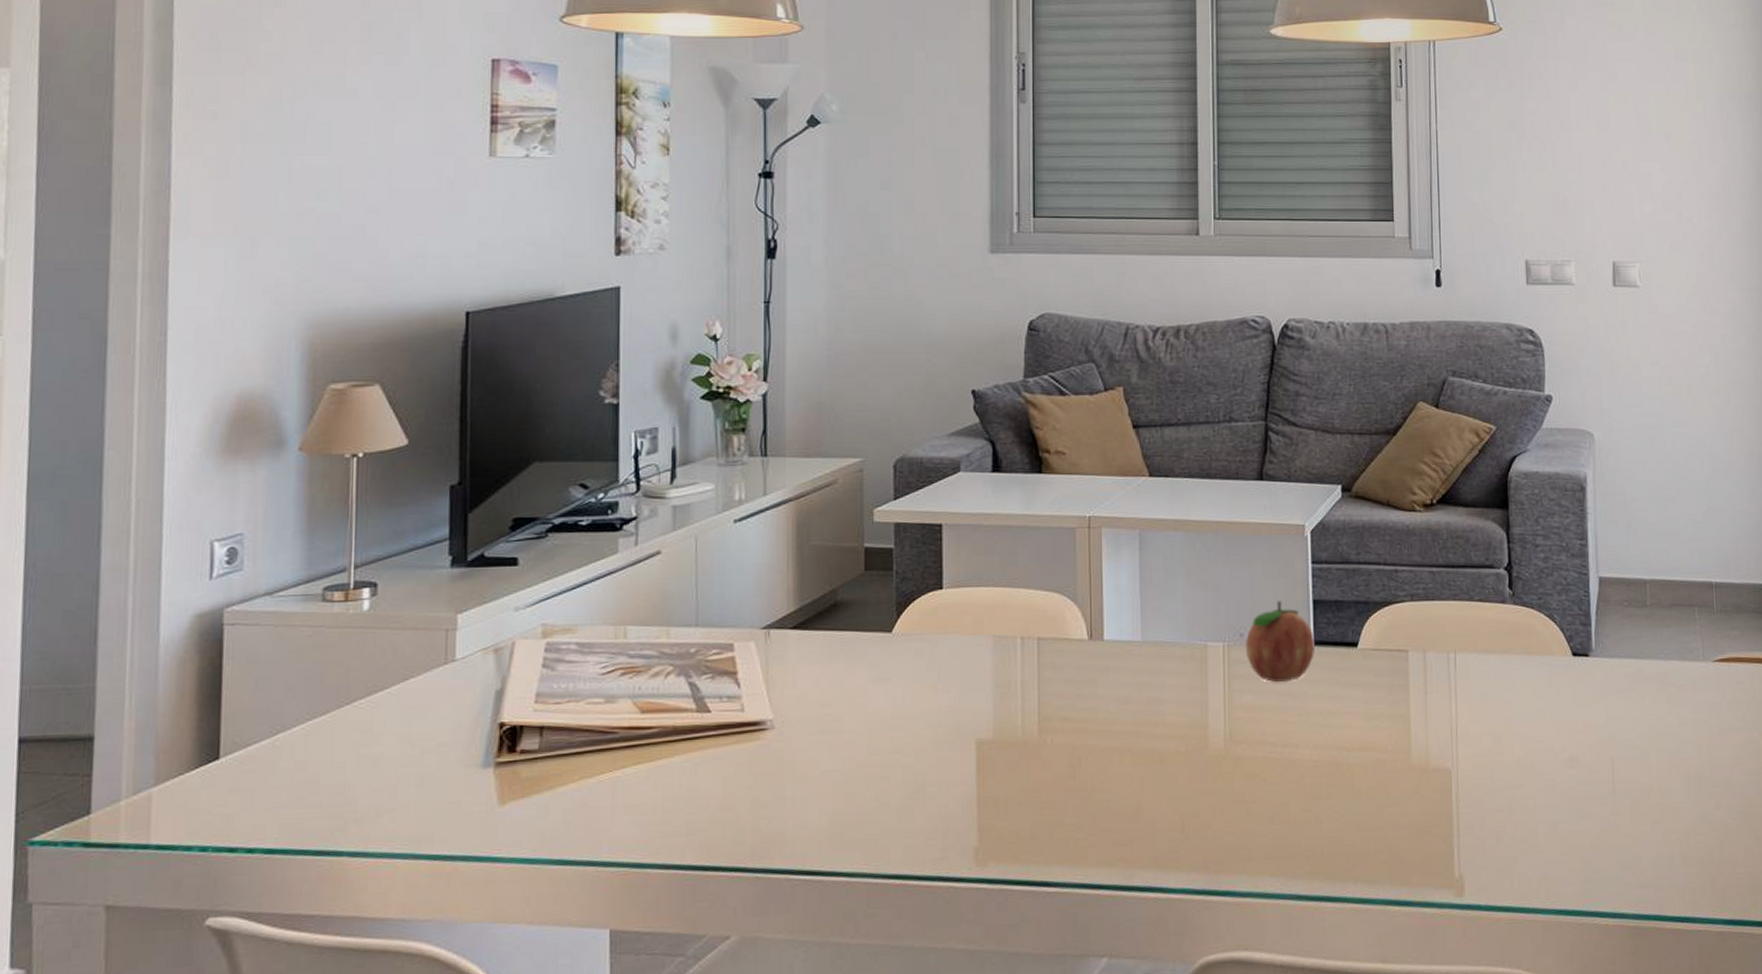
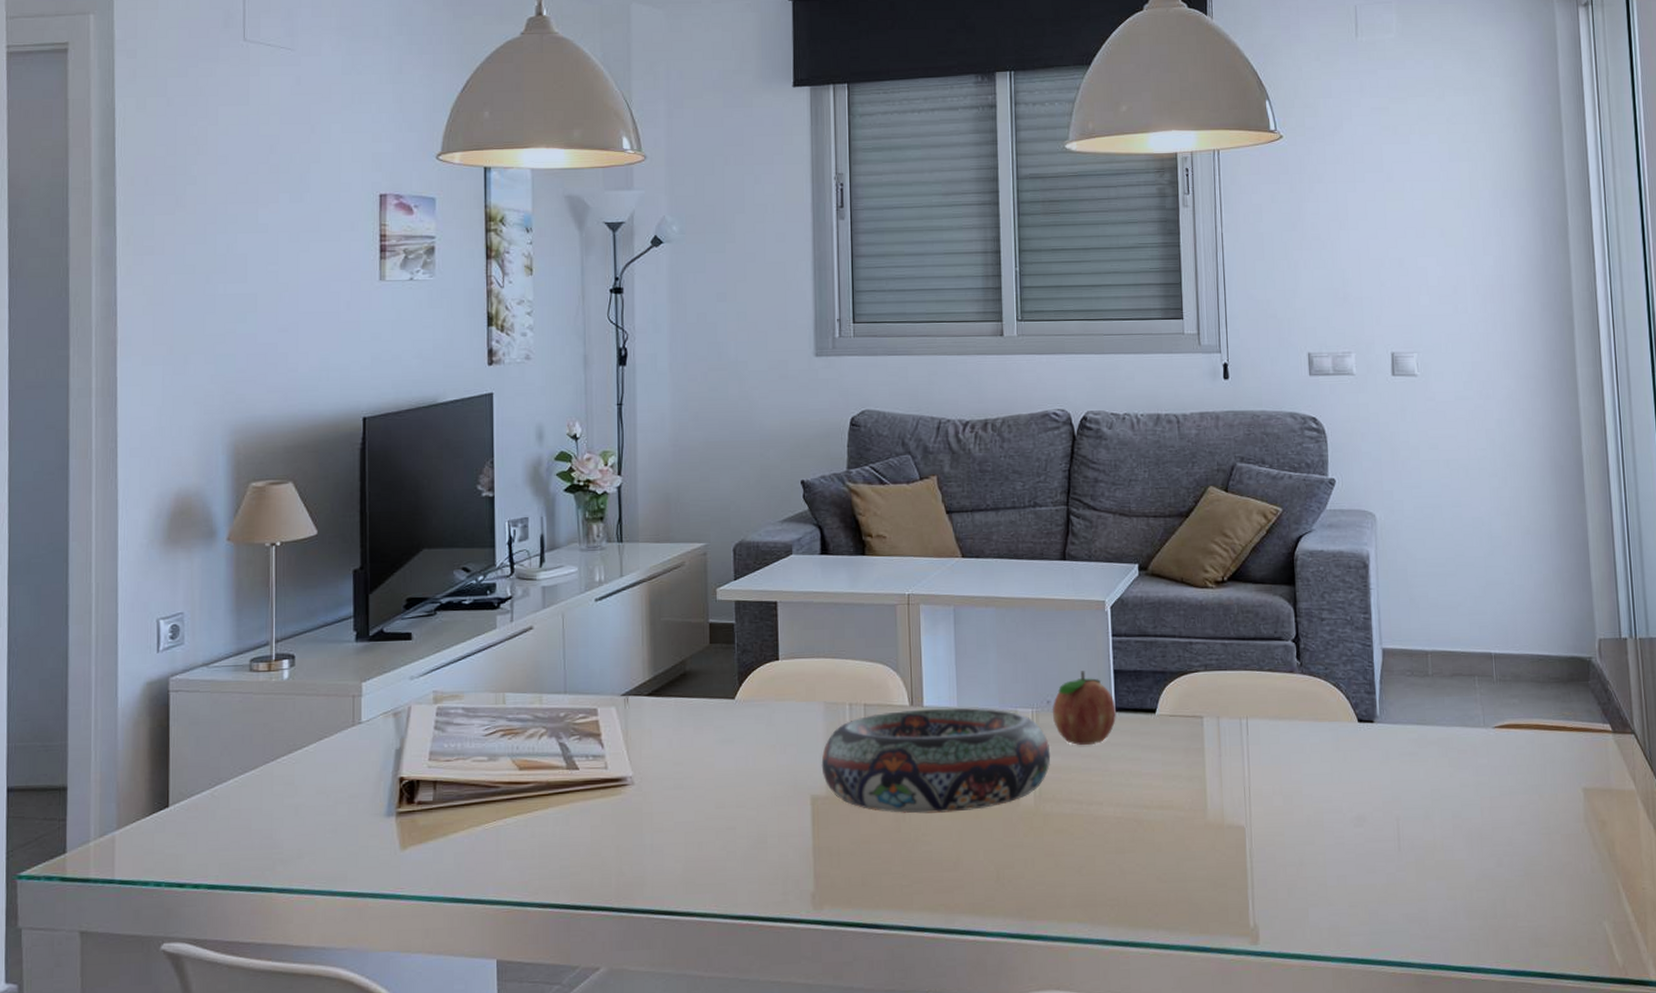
decorative bowl: none [988,641,1243,759] -> present [821,708,1051,814]

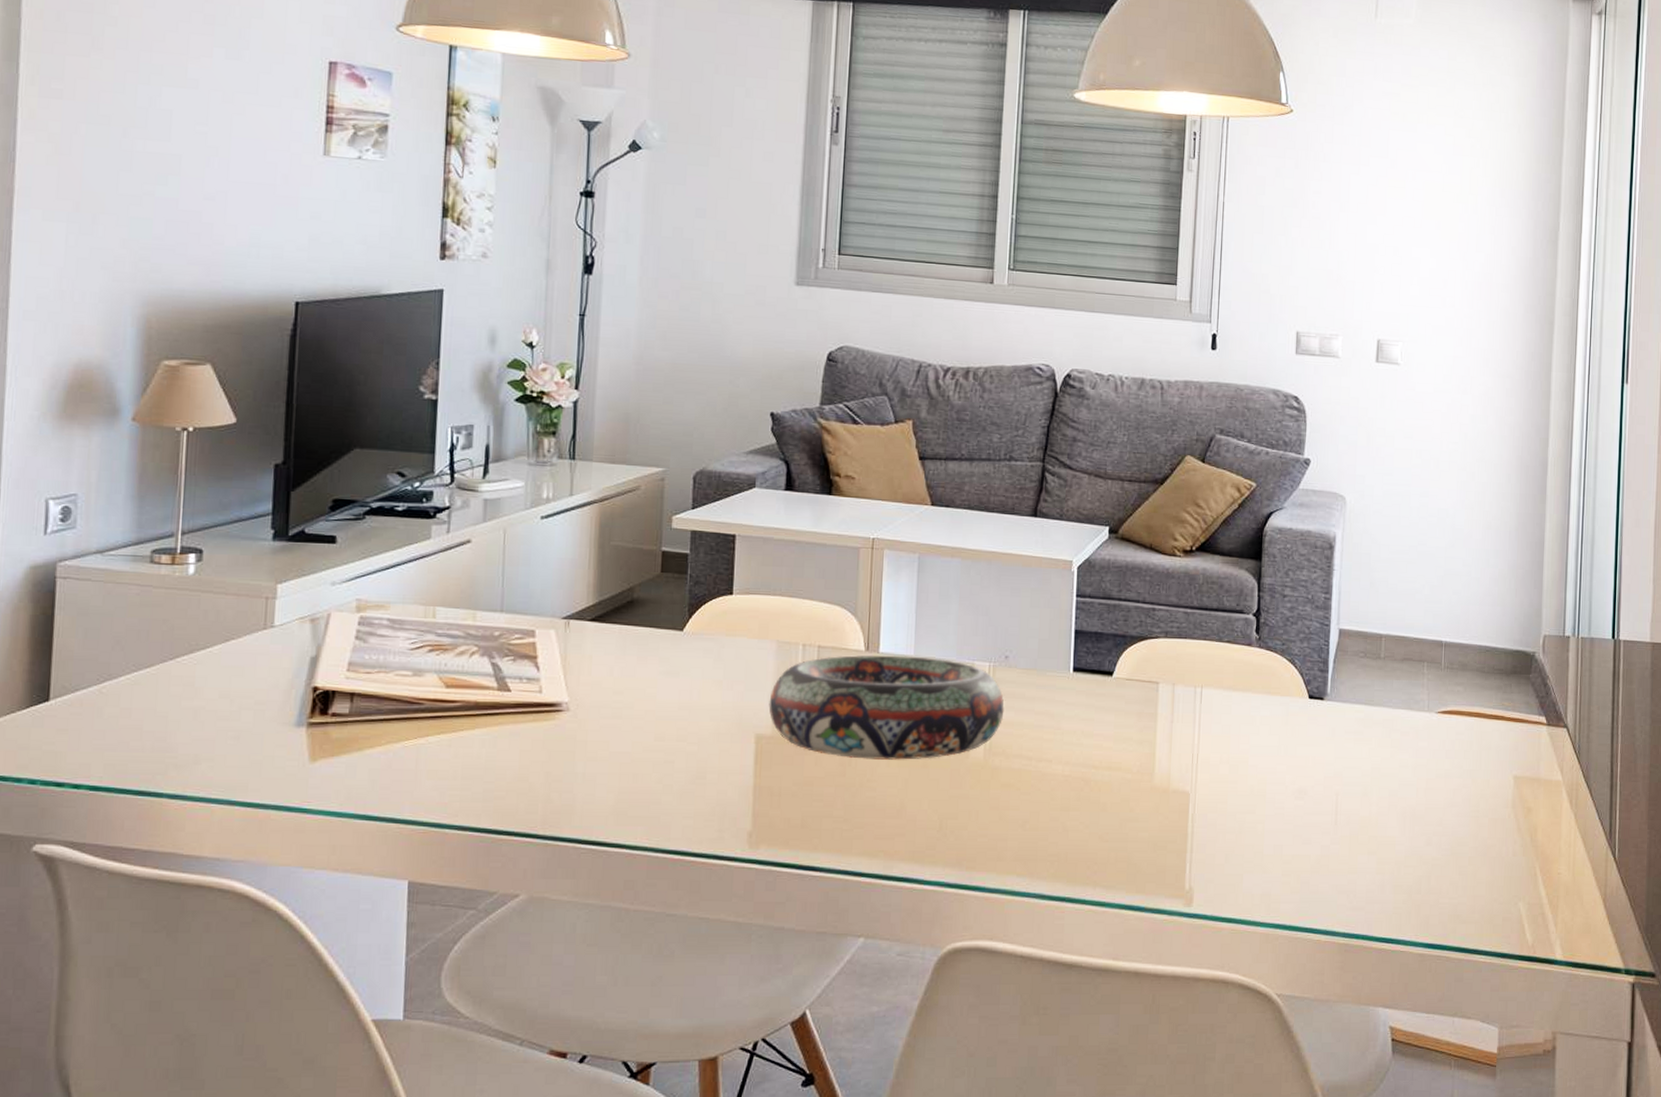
fruit: present [1052,671,1117,745] -> none [1009,628,1074,702]

